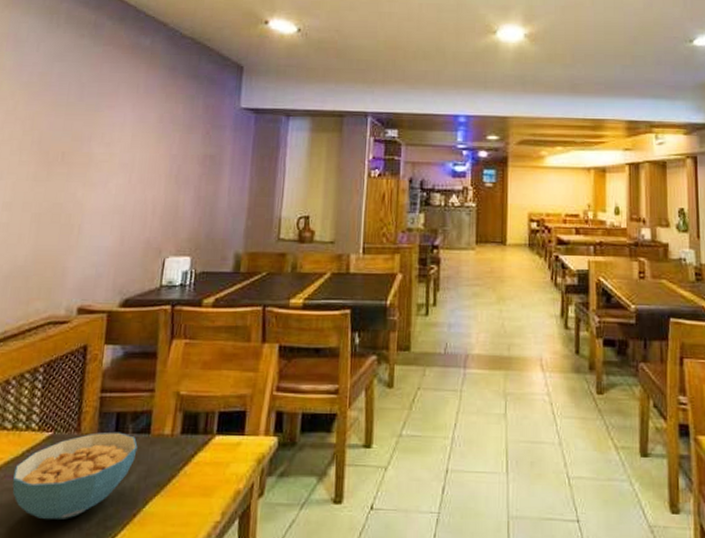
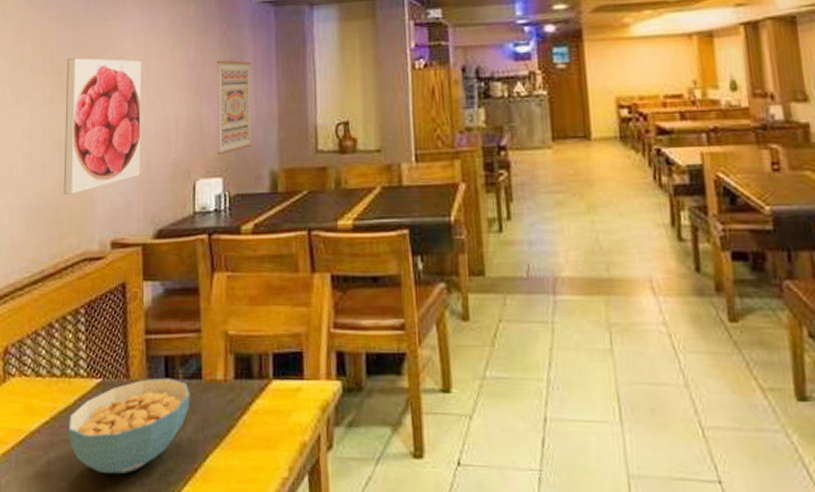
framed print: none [36,141,128,263] -> present [63,58,142,194]
wall art: none [189,156,229,236] -> present [217,60,252,154]

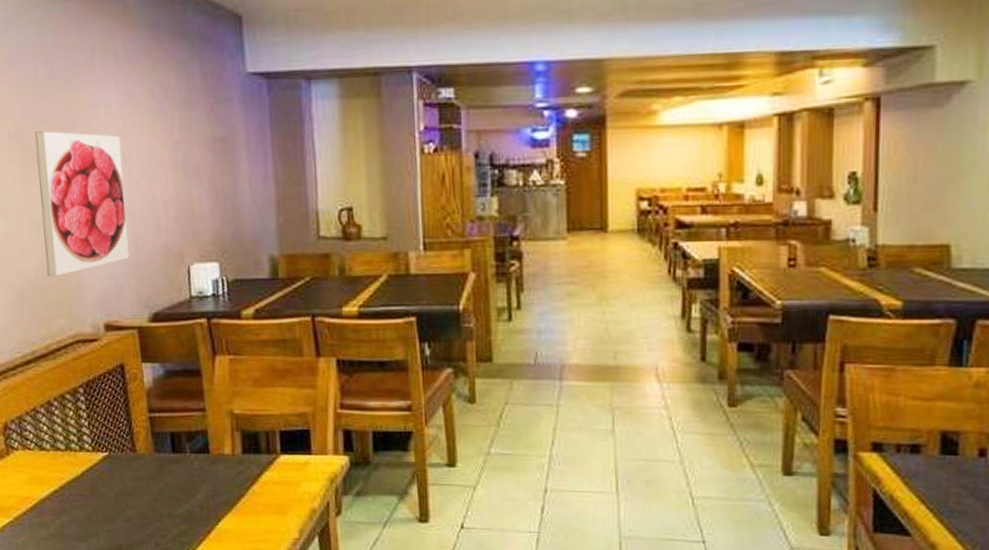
cereal bowl: present [69,377,190,474] -> none [78,452,199,536]
wall art: present [217,60,252,154] -> none [205,139,249,238]

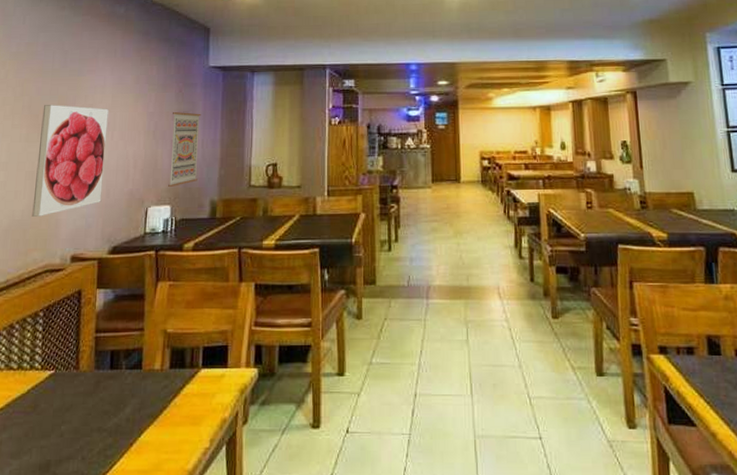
wall art: none [205,139,249,238] -> present [168,112,201,187]

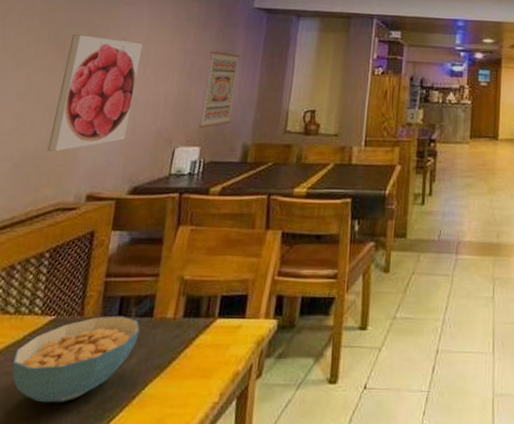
cereal bowl: none [21,368,131,451] -> present [12,315,140,403]

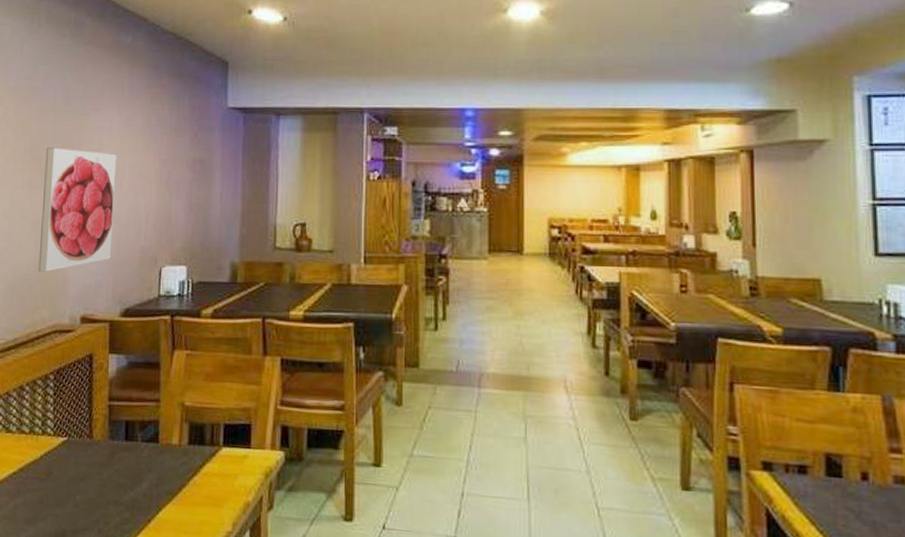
cereal bowl: present [12,315,140,403] -> none [35,439,147,521]
wall art: present [199,52,241,128] -> none [184,160,219,245]

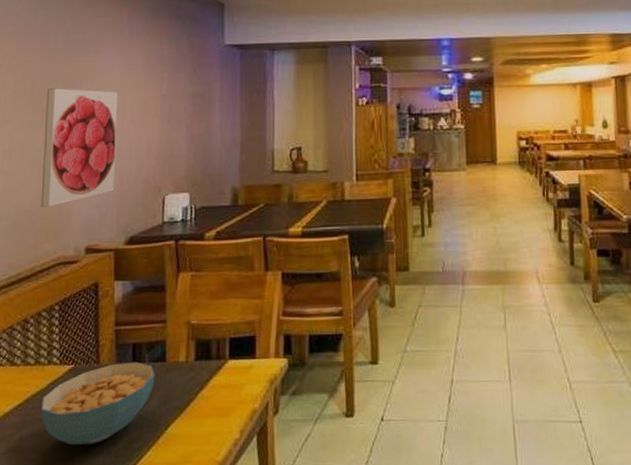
cereal bowl: none [35,439,147,521] -> present [41,361,155,446]

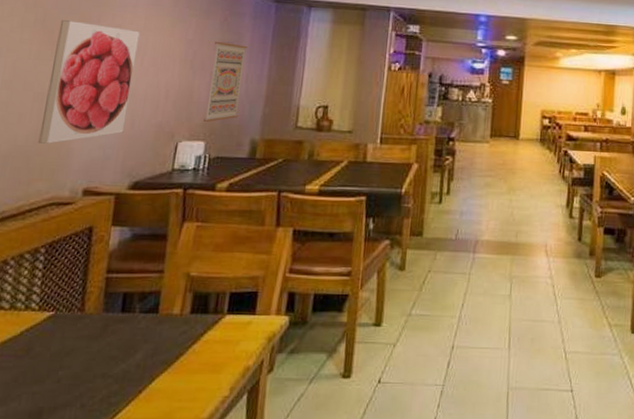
cereal bowl: present [41,361,155,446] -> none [9,311,145,398]
wall art: none [186,94,218,173] -> present [204,42,248,122]

